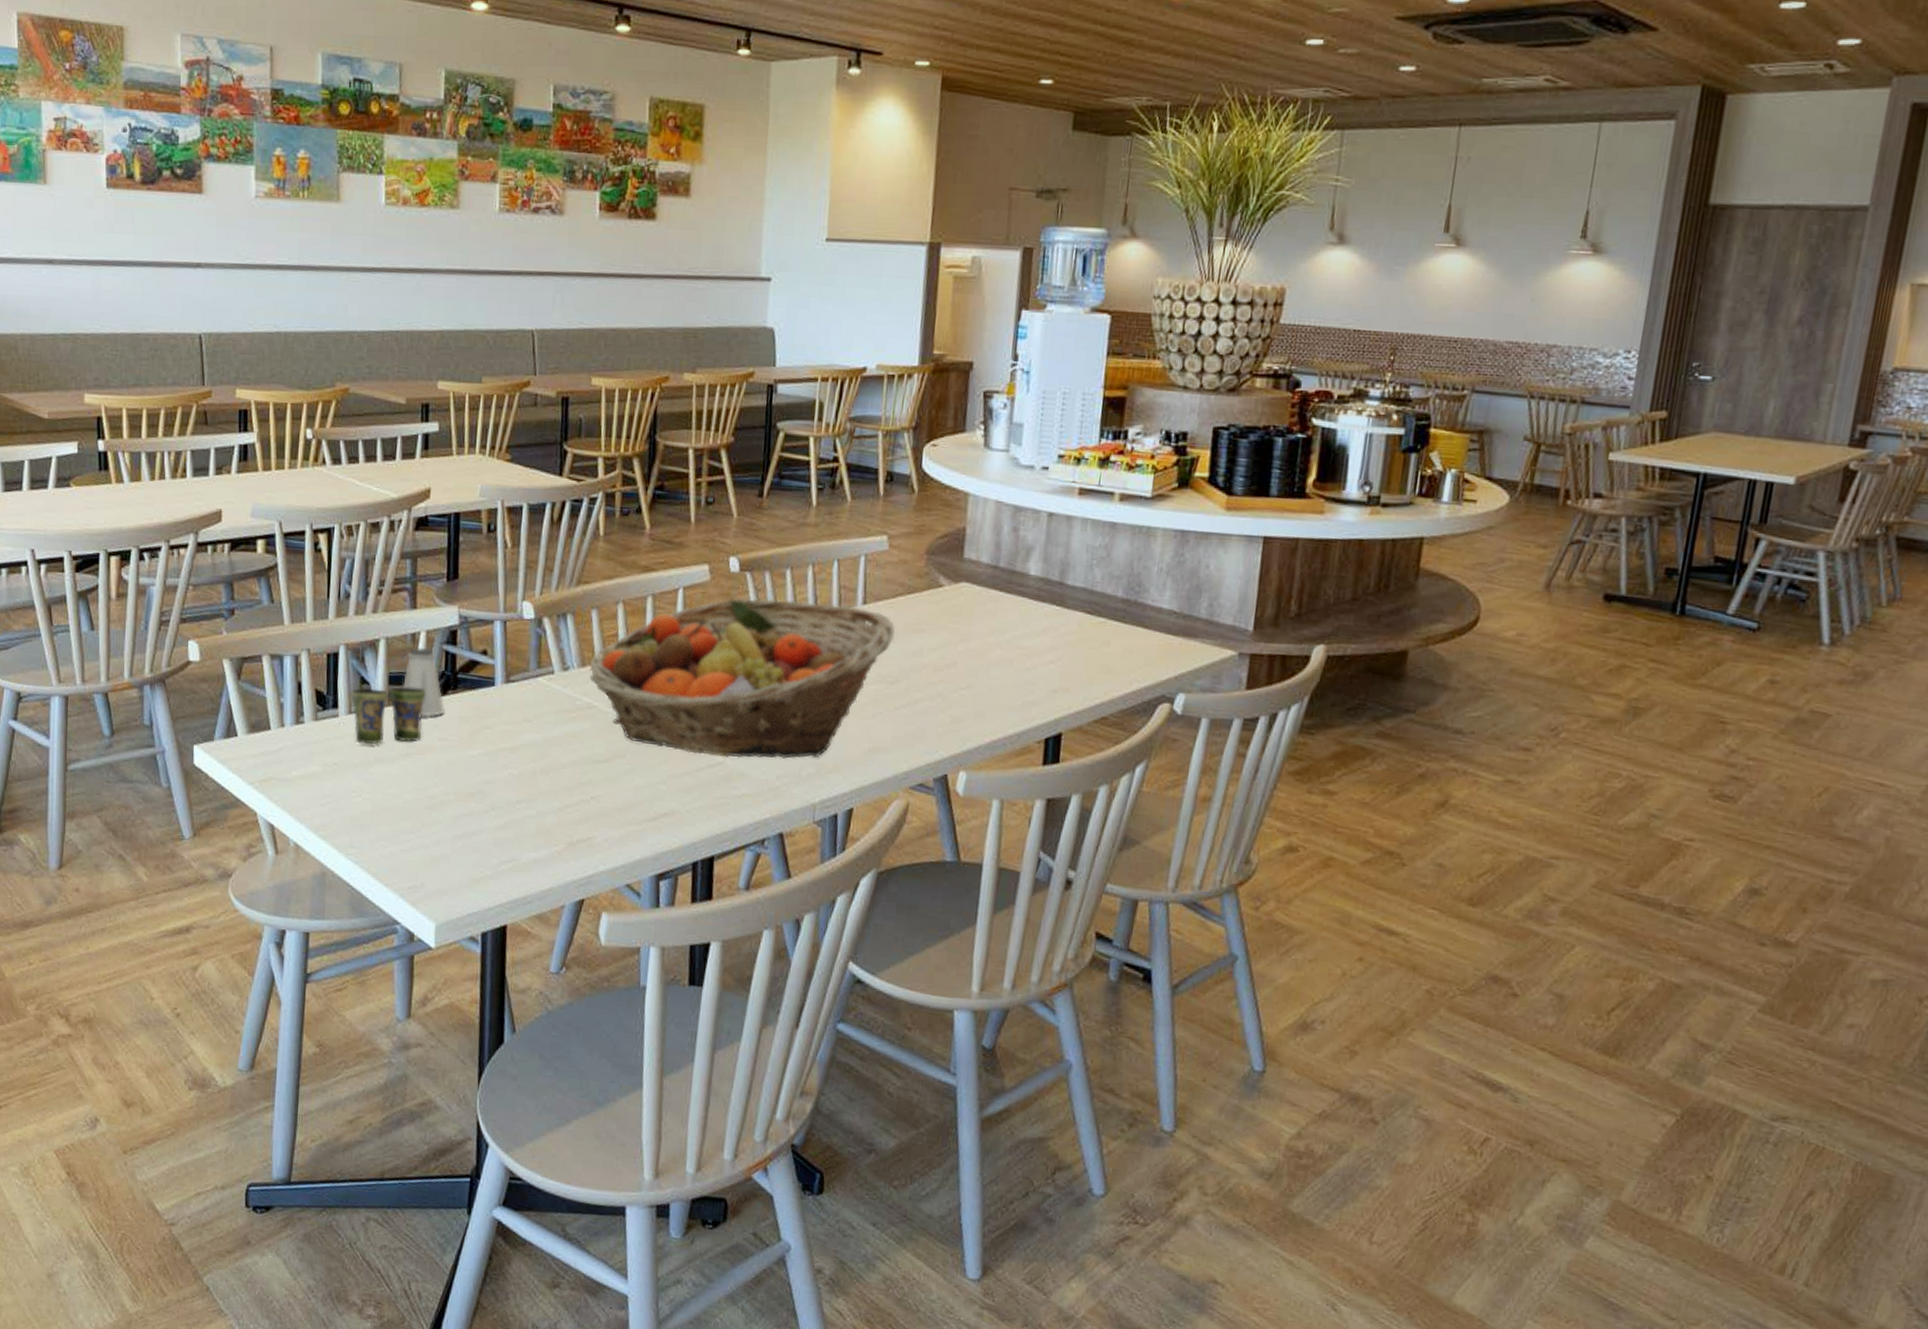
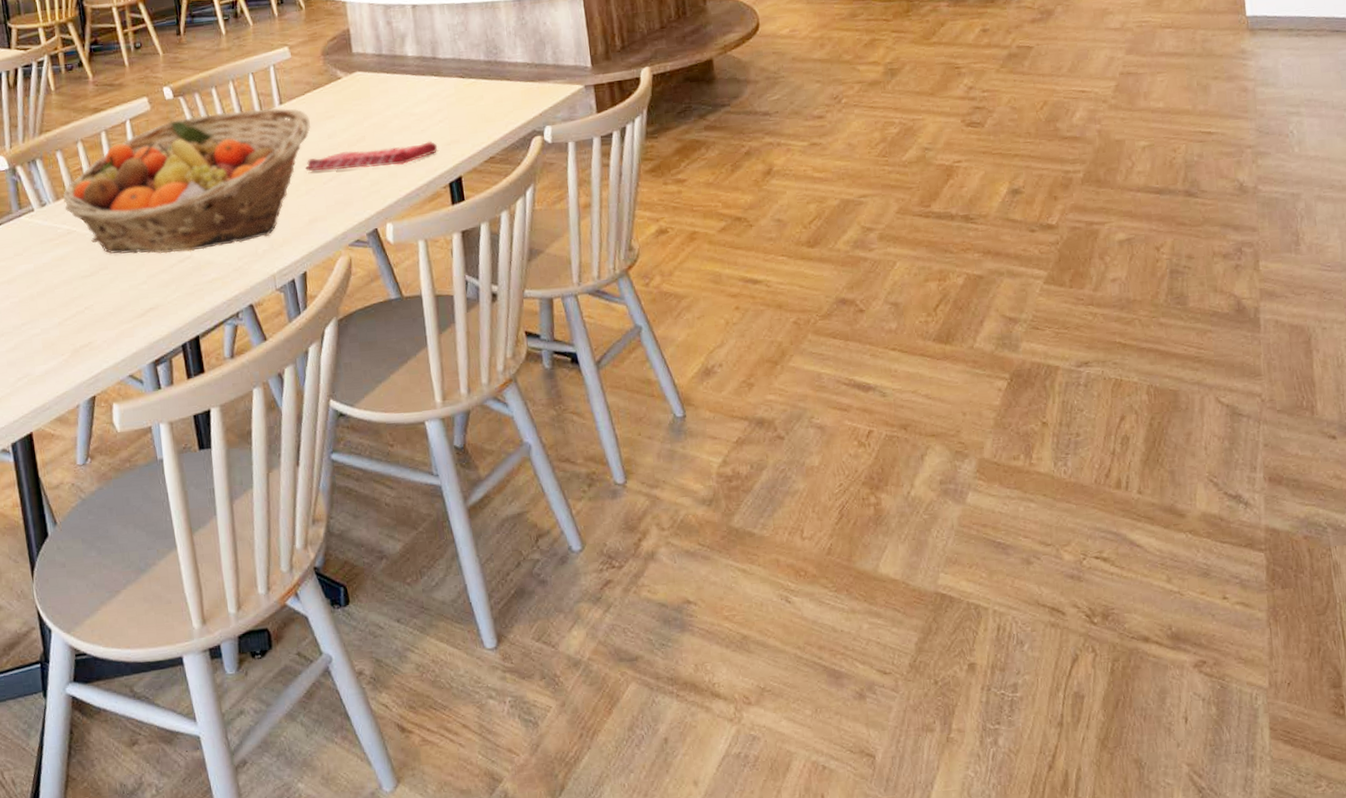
dish towel: none [877,675,1042,705] -> present [305,140,438,172]

